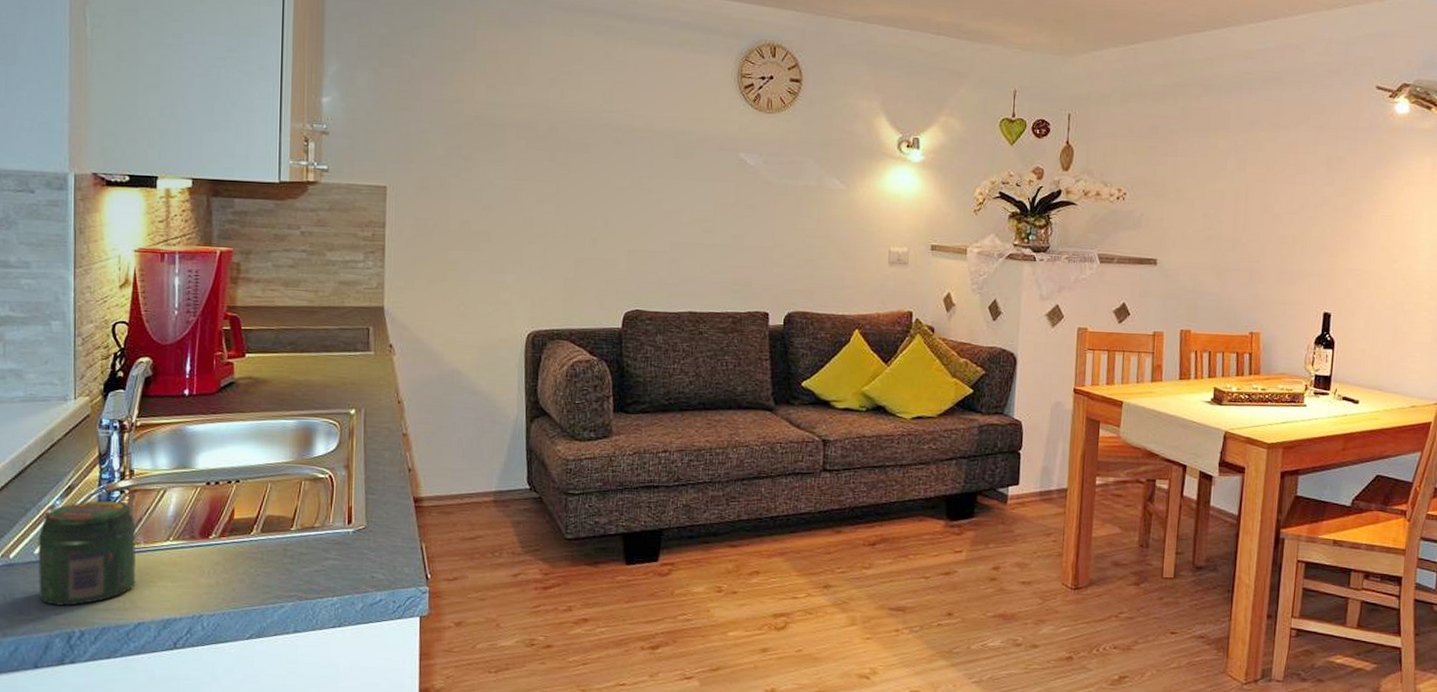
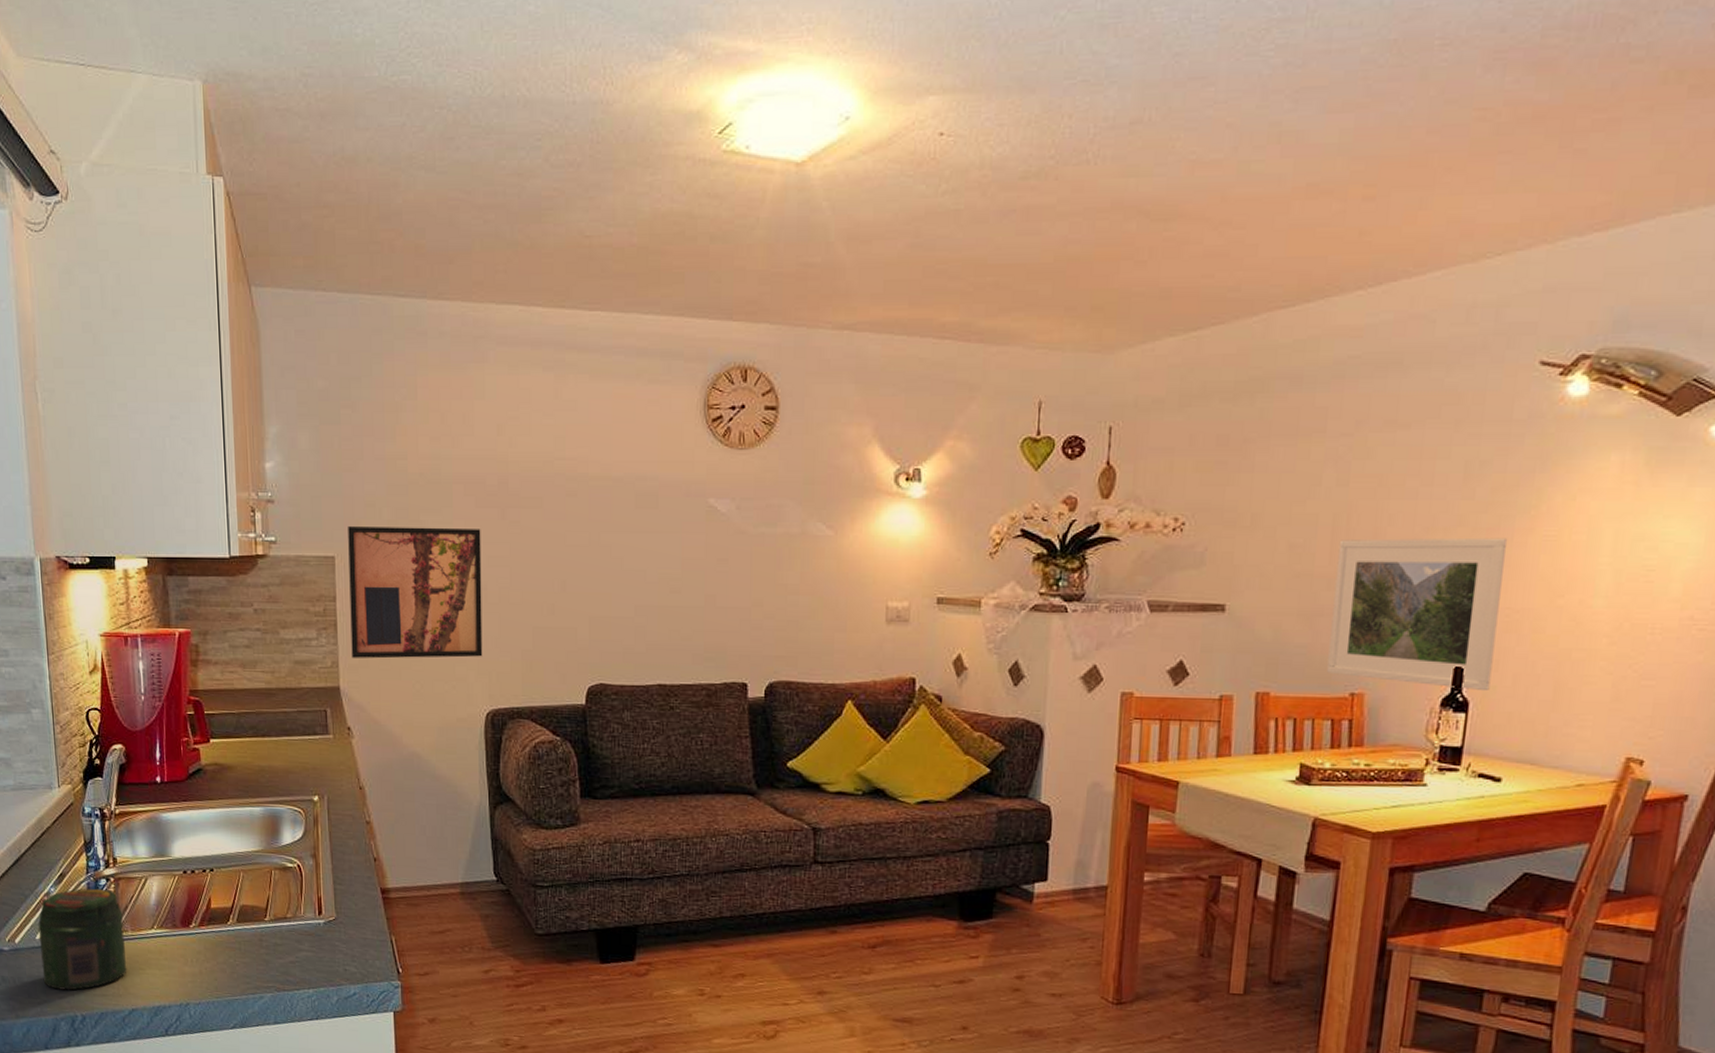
wall art: none [398,160,531,283] -> present [348,526,483,659]
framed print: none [1233,212,1358,333] -> present [1327,537,1508,692]

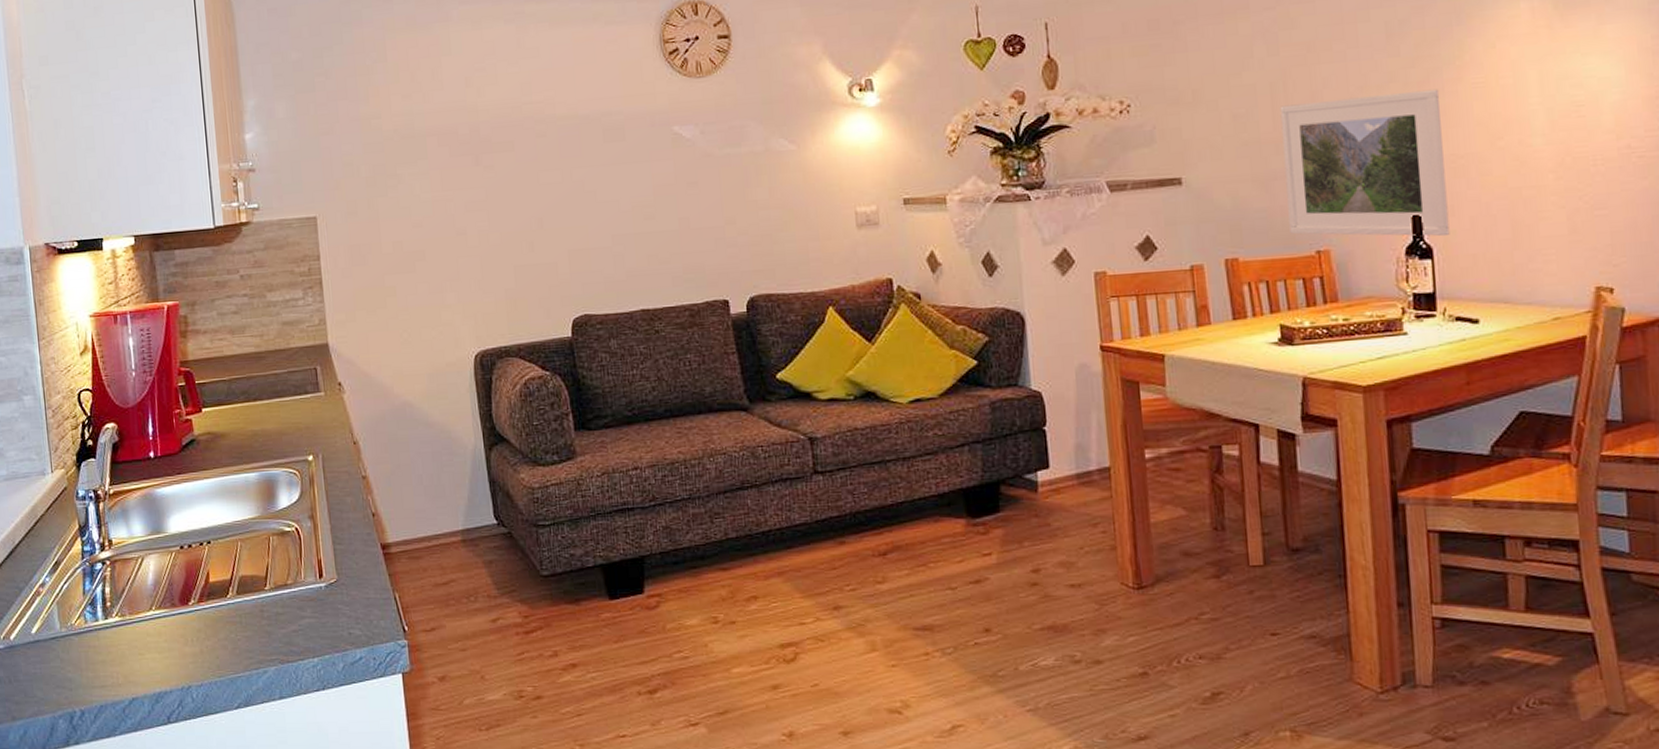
jar: present [38,888,127,991] -> none [33,573,126,685]
wall art: present [348,526,483,659] -> none [328,177,467,314]

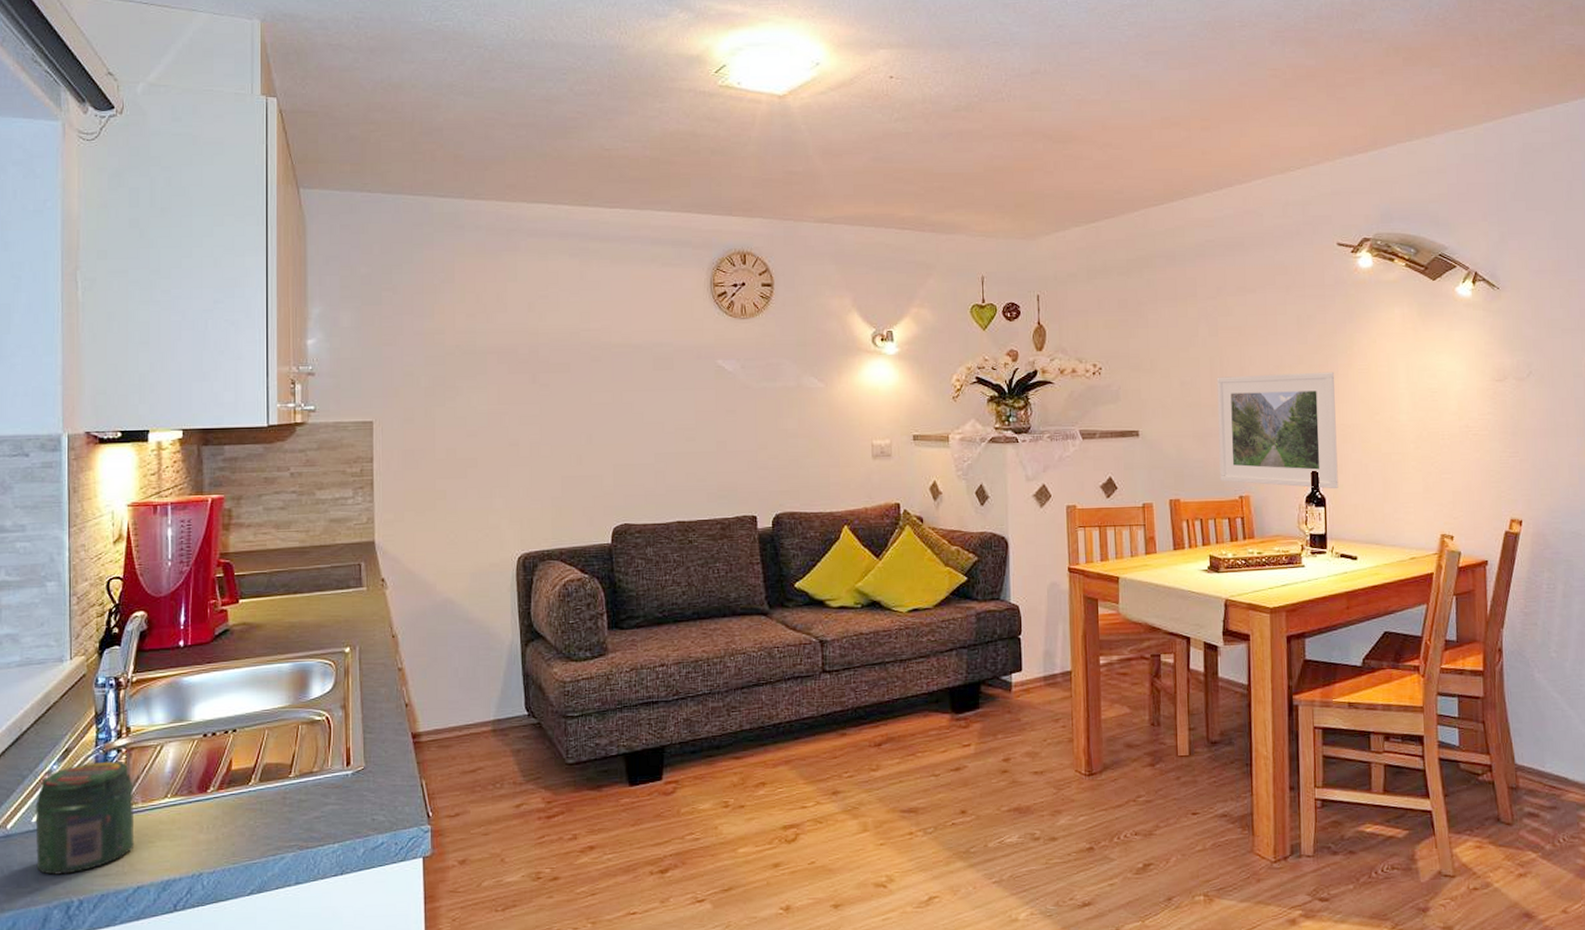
jar: none [33,573,126,685] -> present [35,760,135,875]

